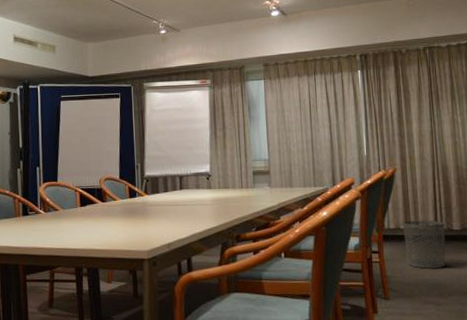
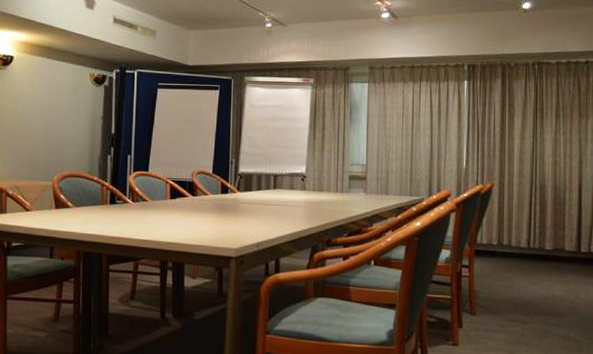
waste bin: present [403,220,446,269] -> none [495,237,538,287]

